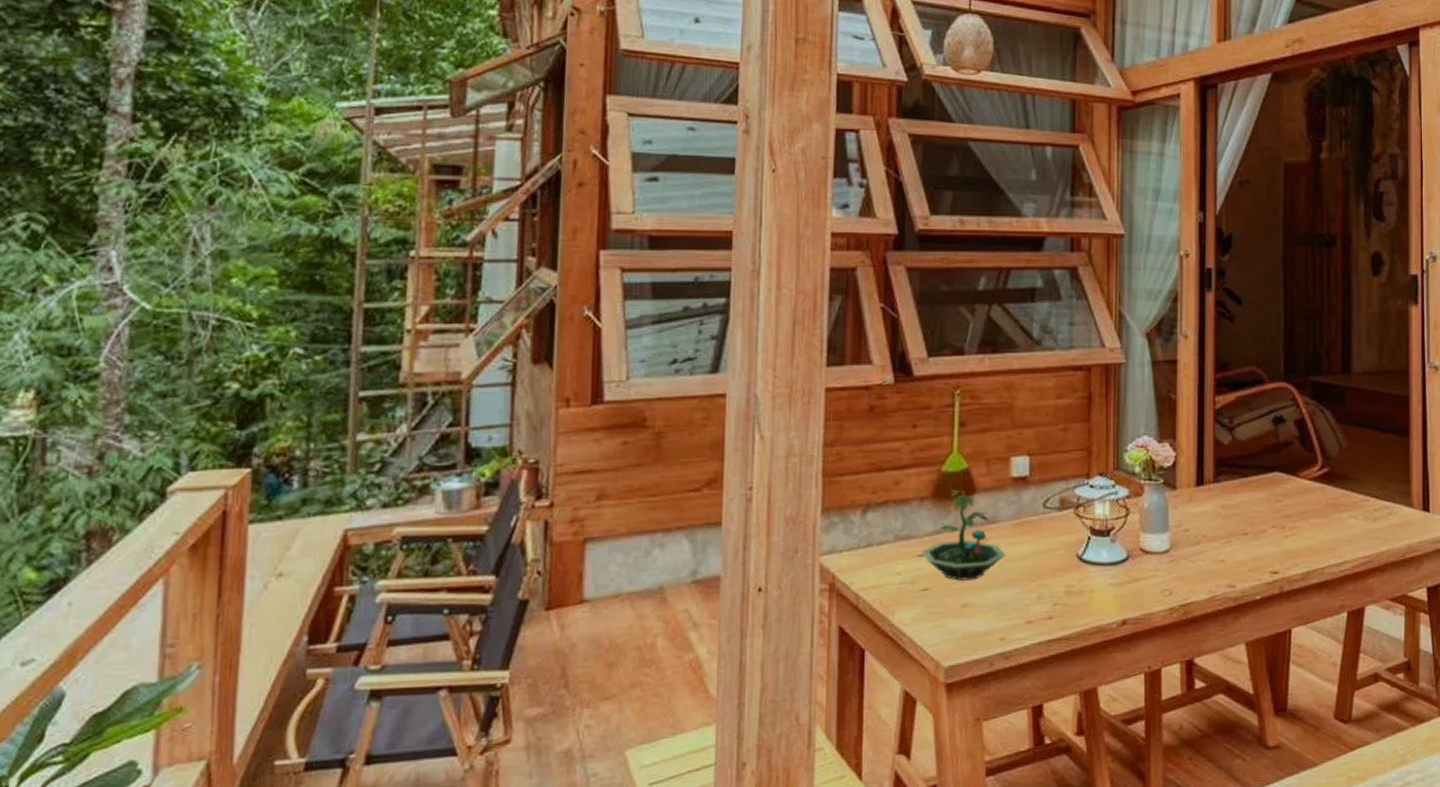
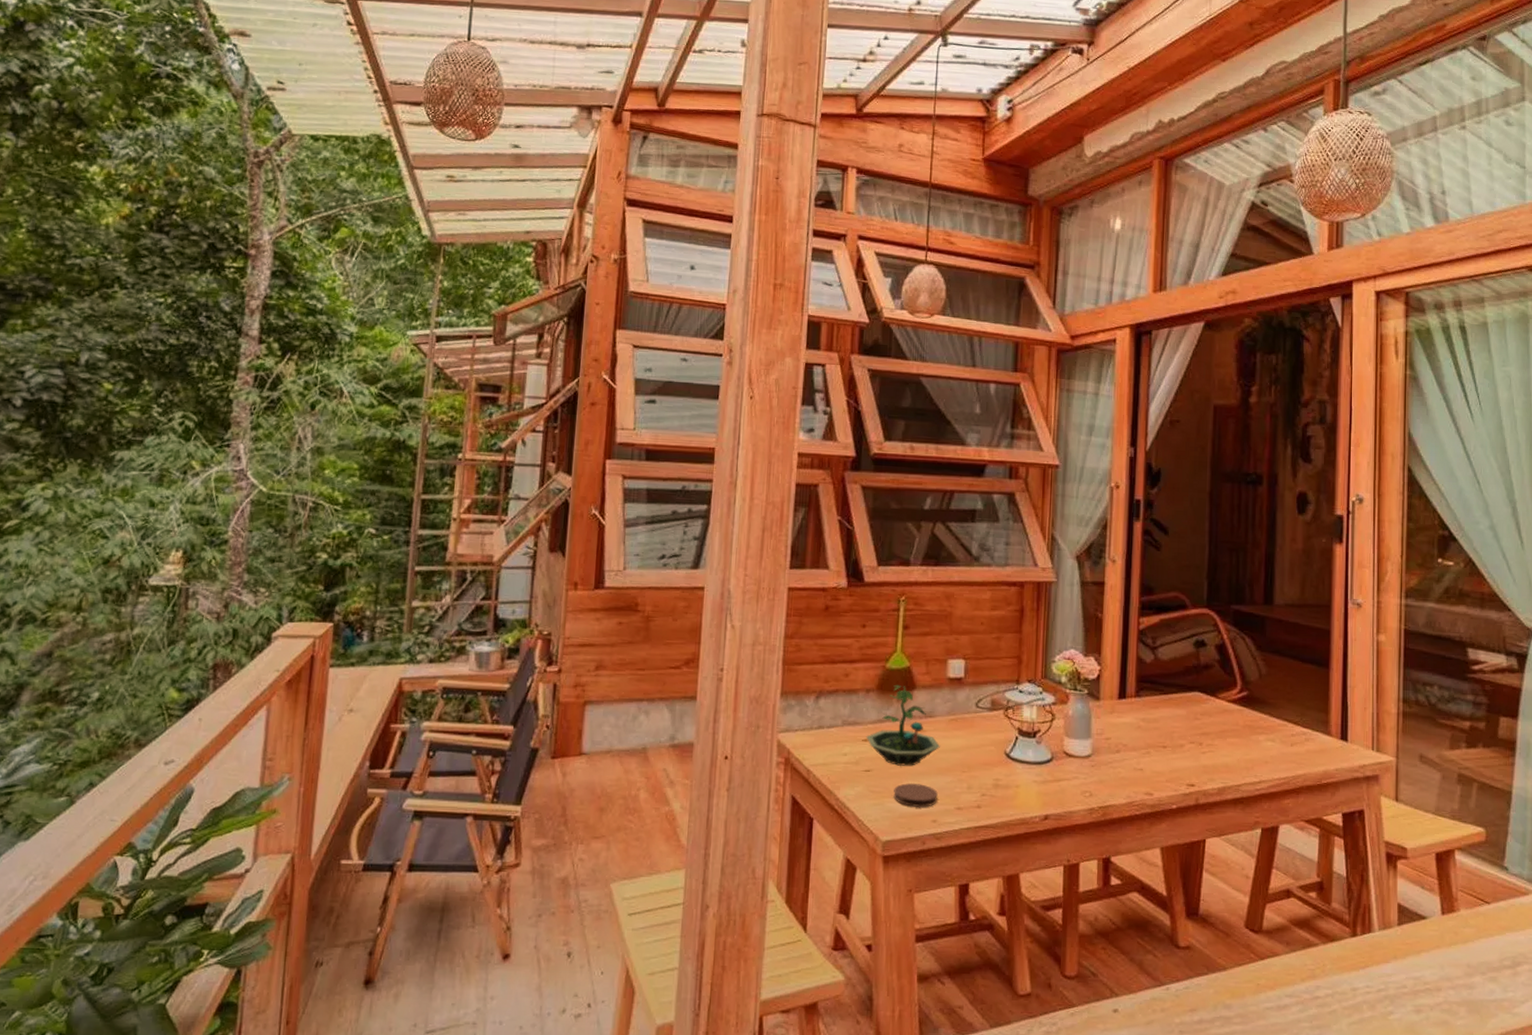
coaster: none [955,598,1005,626] -> present [893,782,938,808]

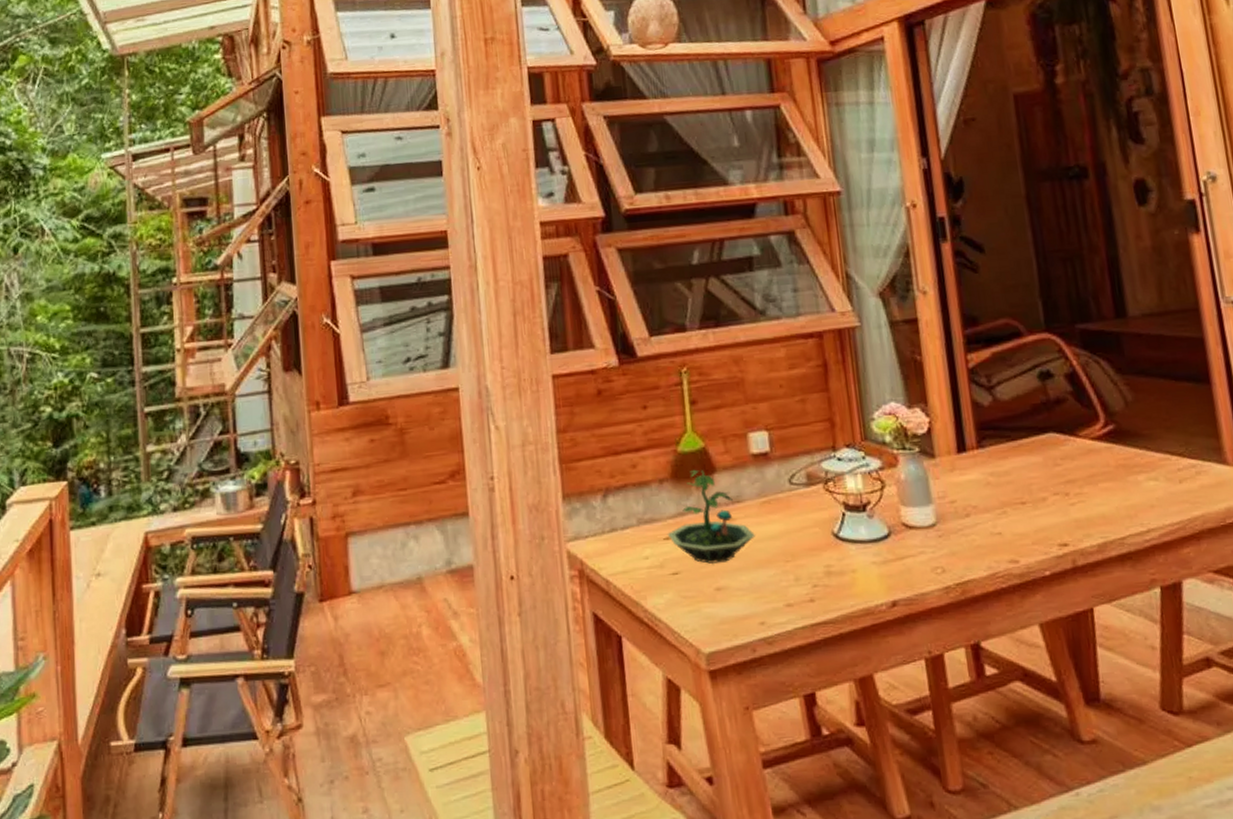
coaster: present [893,782,938,808] -> none [709,581,762,610]

